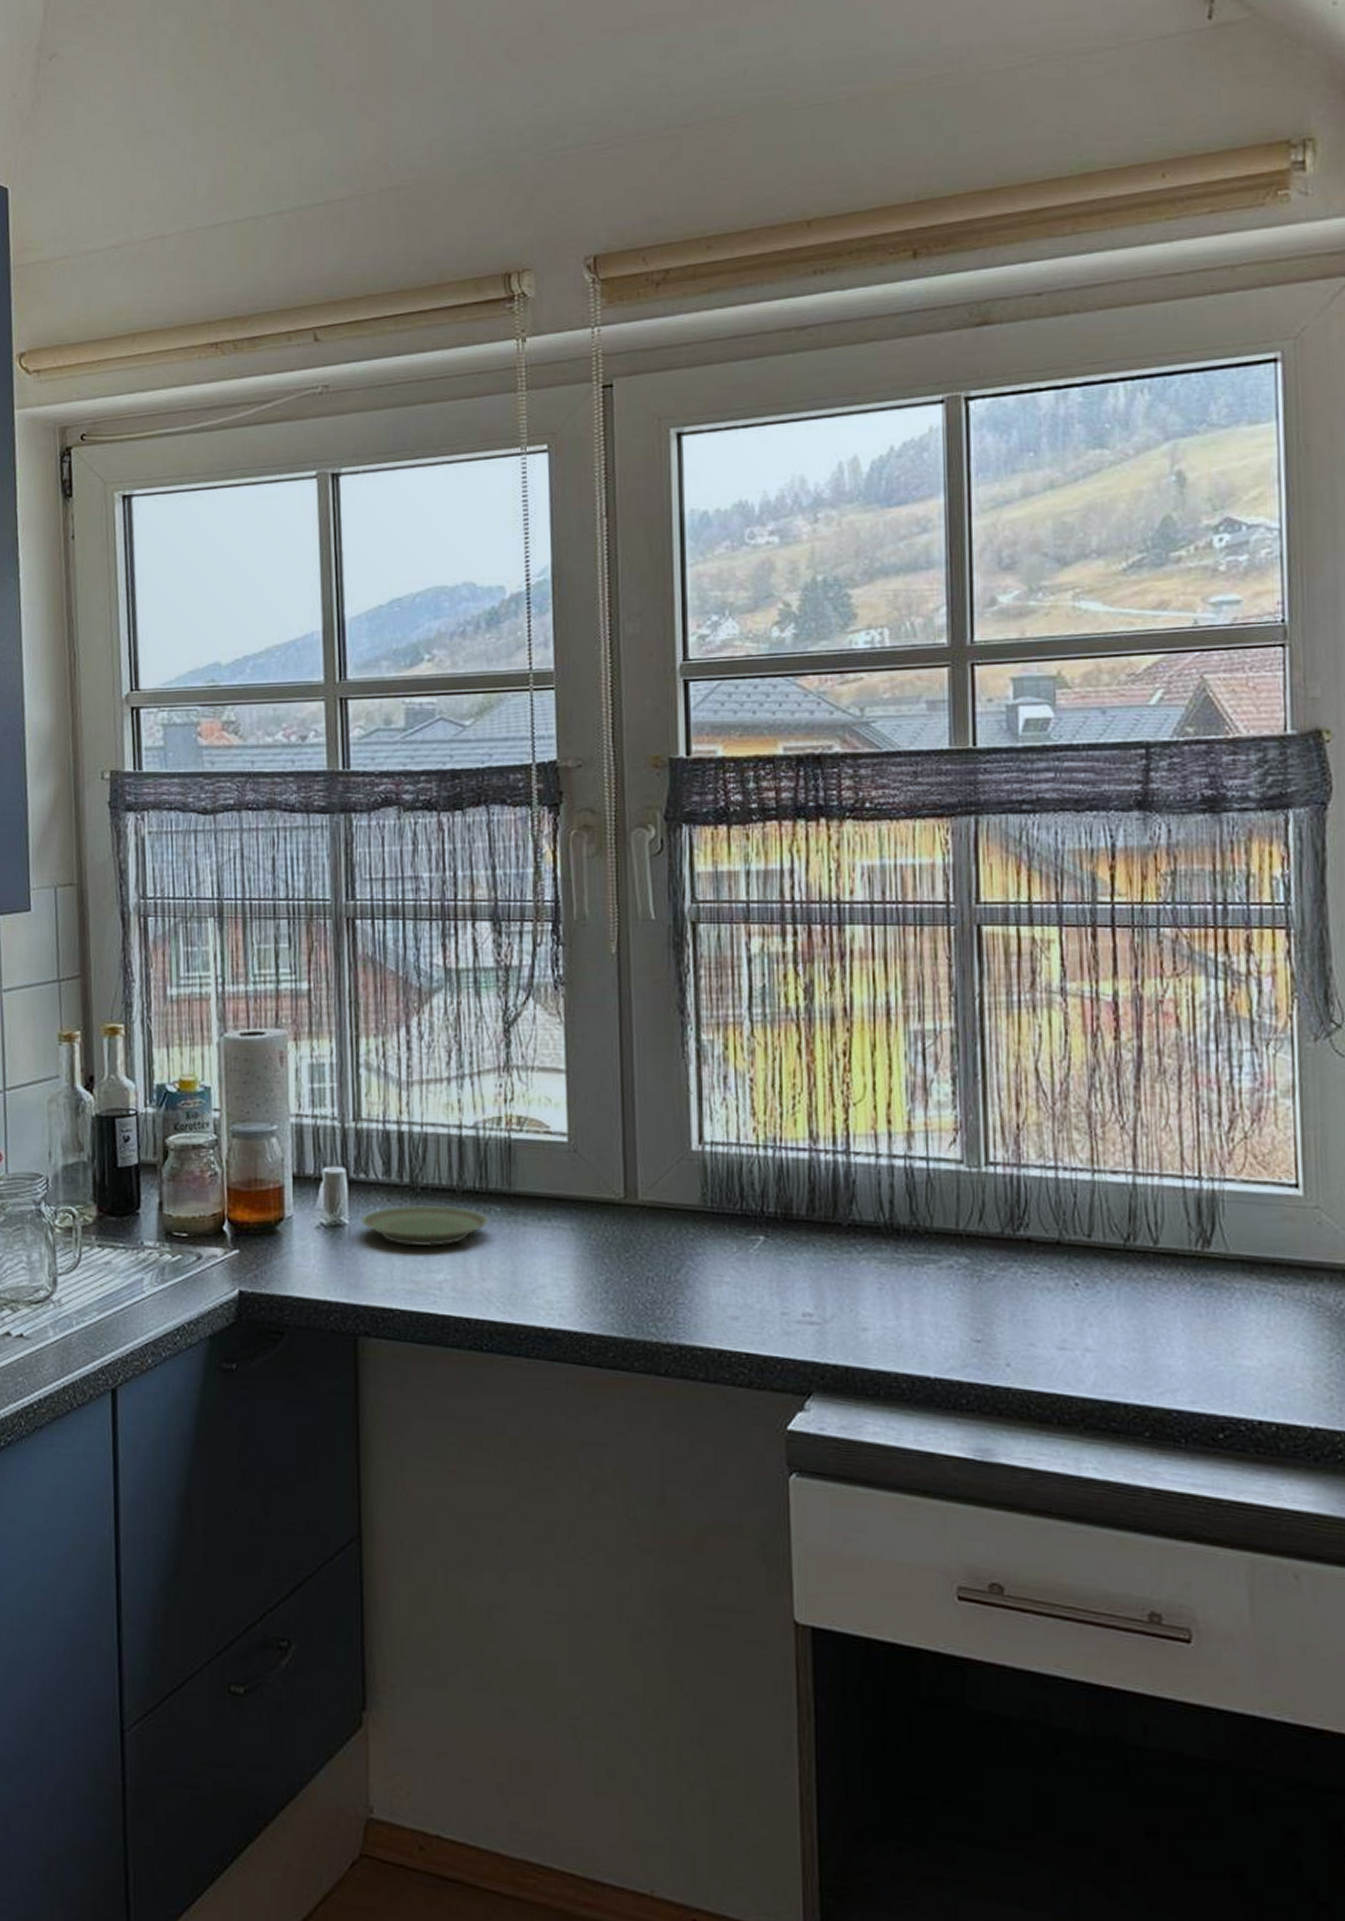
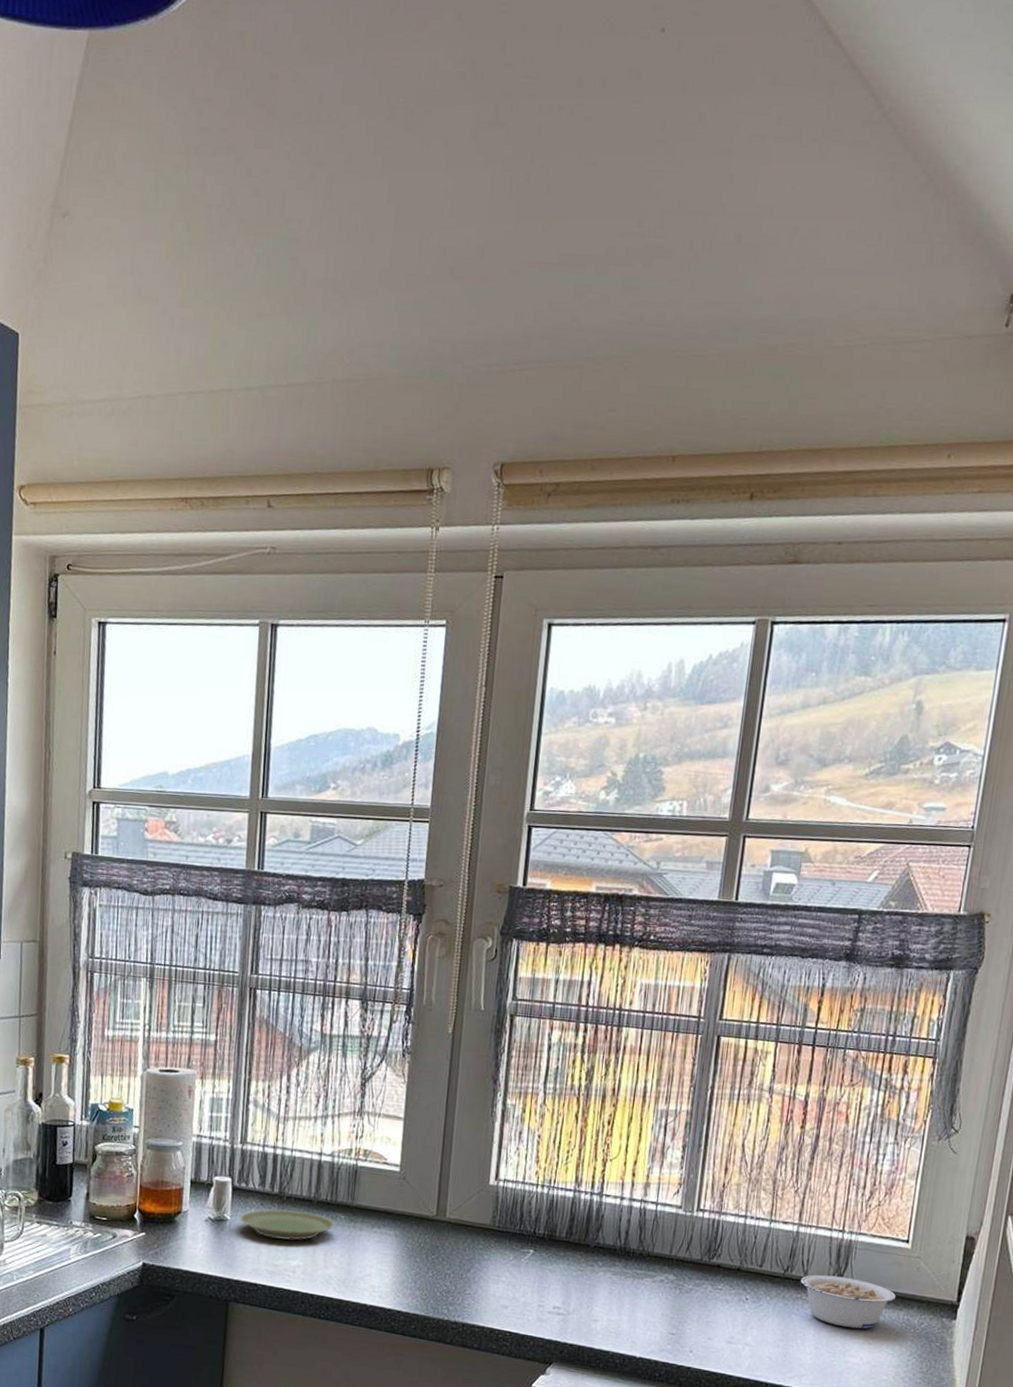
legume: none [1150,1242,1295,1317] -> present [801,1274,896,1329]

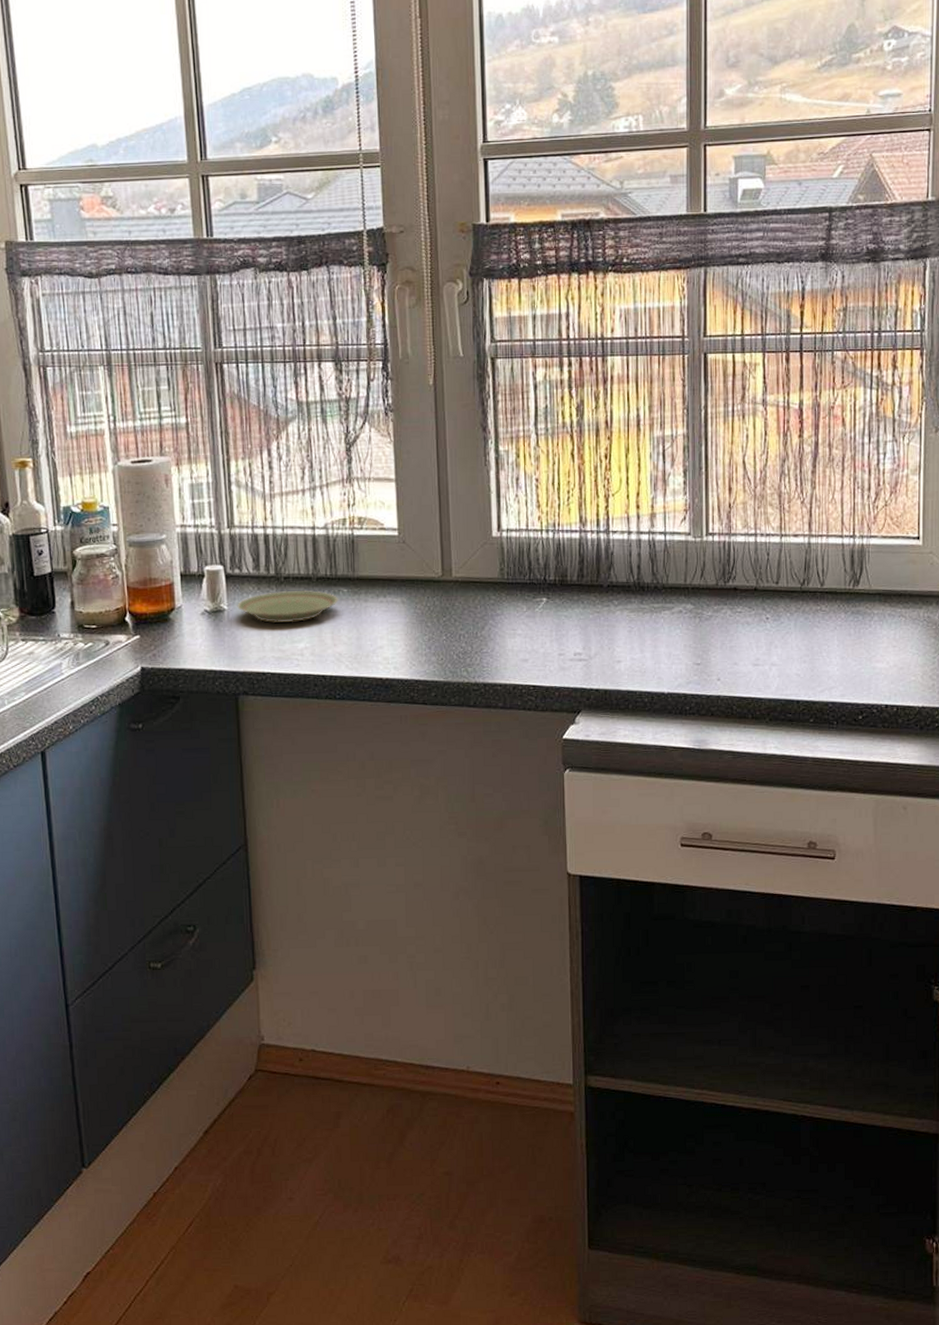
legume: present [801,1274,896,1329] -> none [818,582,914,633]

